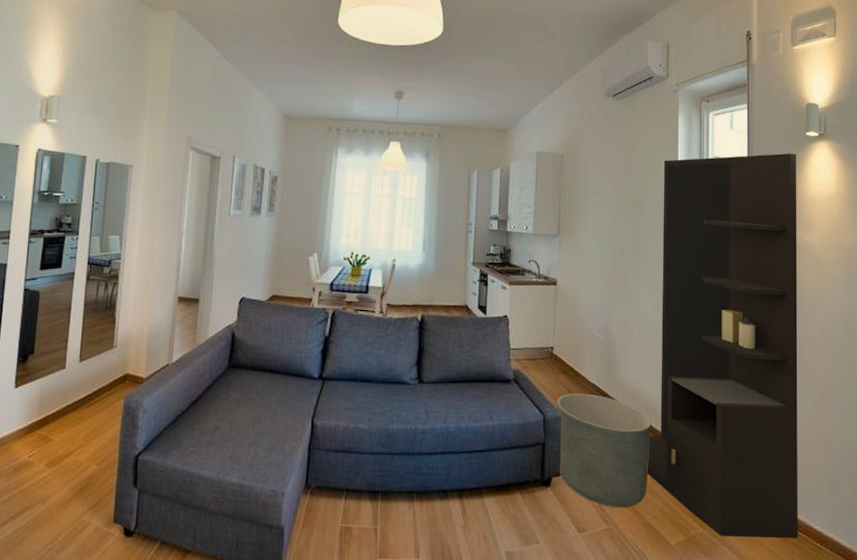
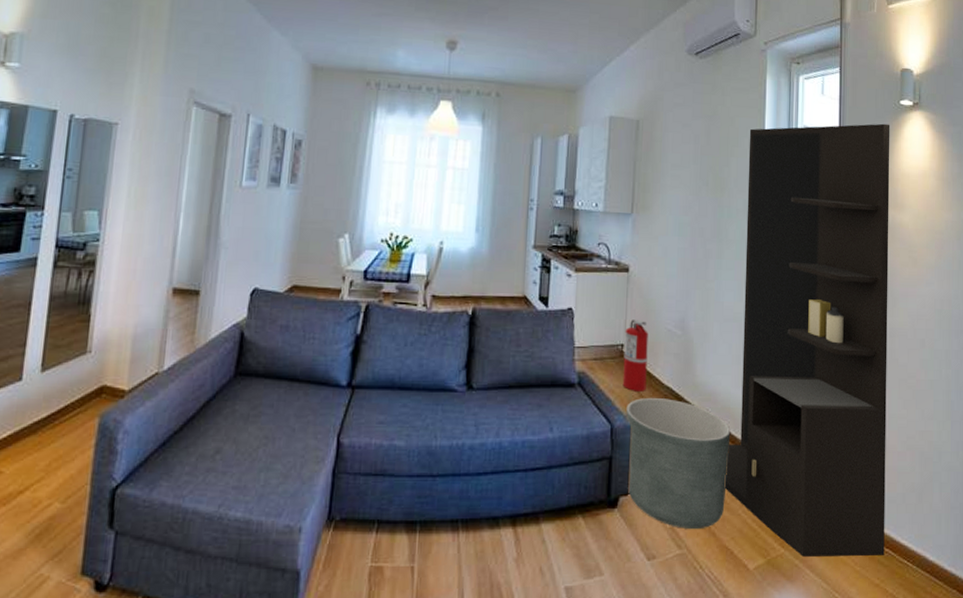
fire extinguisher: none [553,326,575,388] -> present [622,320,648,391]

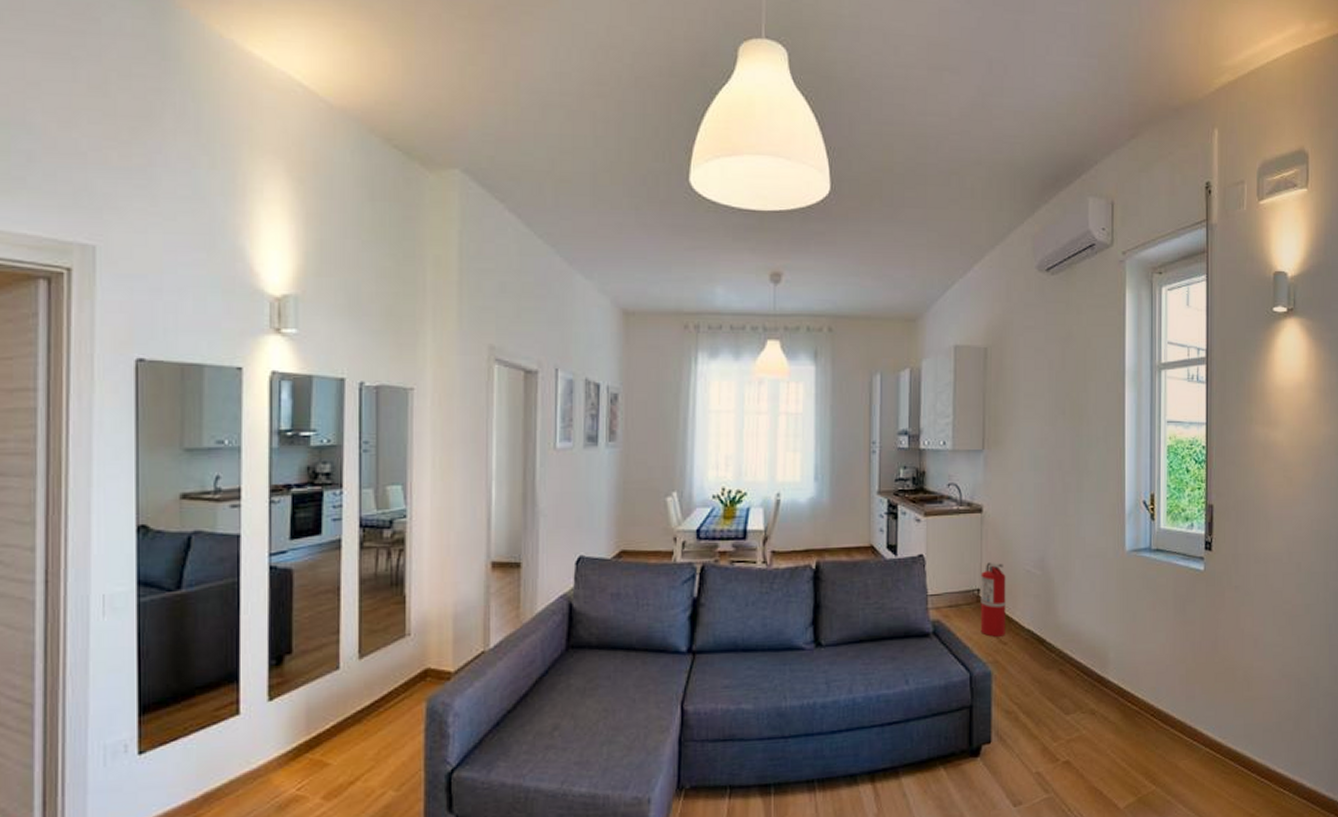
planter: present [626,398,731,530] -> none [986,642,1097,773]
storage cabinet: present [724,123,890,557] -> none [1091,334,1263,792]

